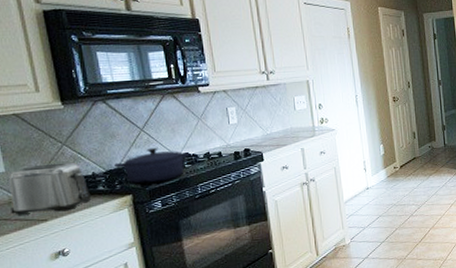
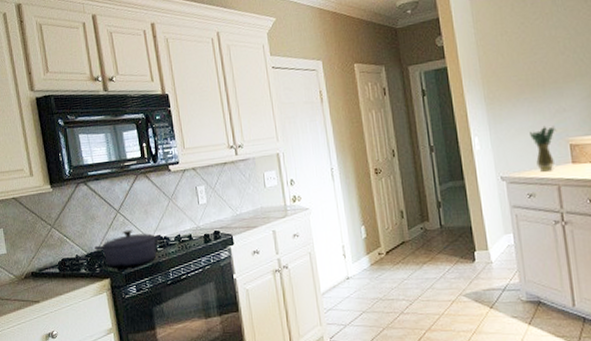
toaster: present [8,162,92,215] -> none [9,244,75,296]

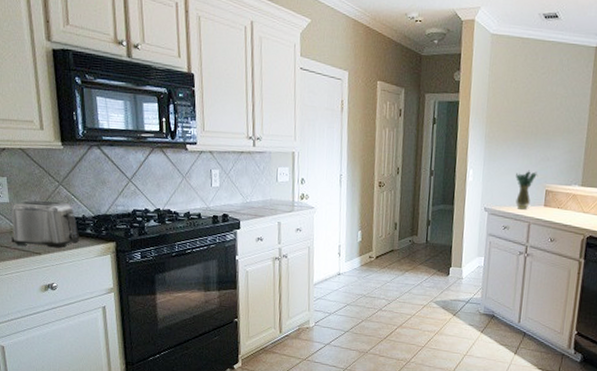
toaster: none [9,244,75,296] -> present [11,200,80,247]
cooking pot: present [94,229,162,270] -> none [102,199,171,237]

